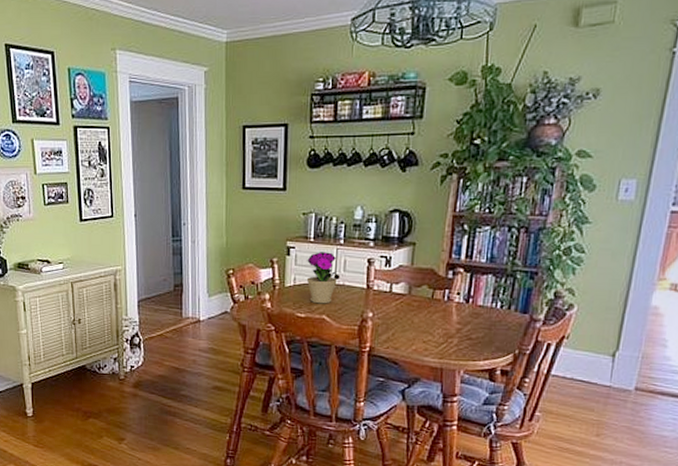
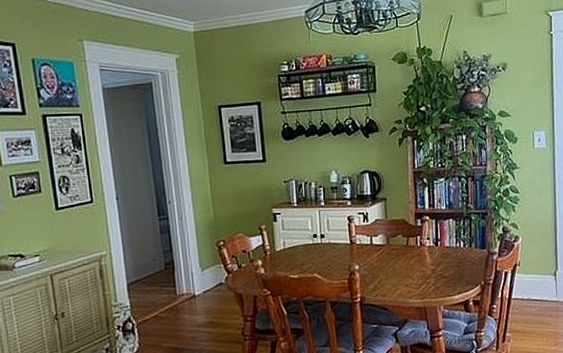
flower pot: present [306,252,337,304] -> none [293,214,324,264]

